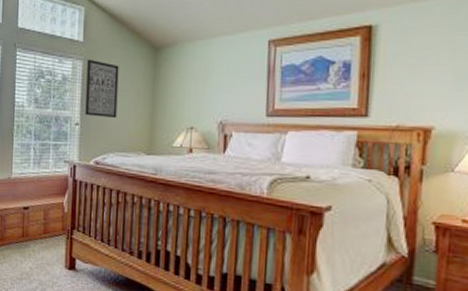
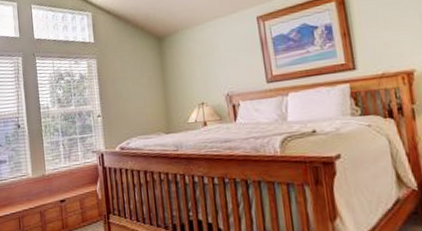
wall art: present [85,59,119,119] -> none [100,56,134,108]

